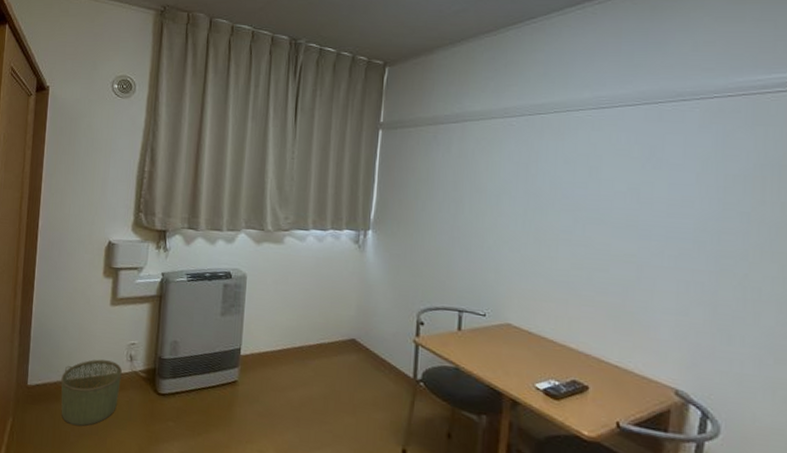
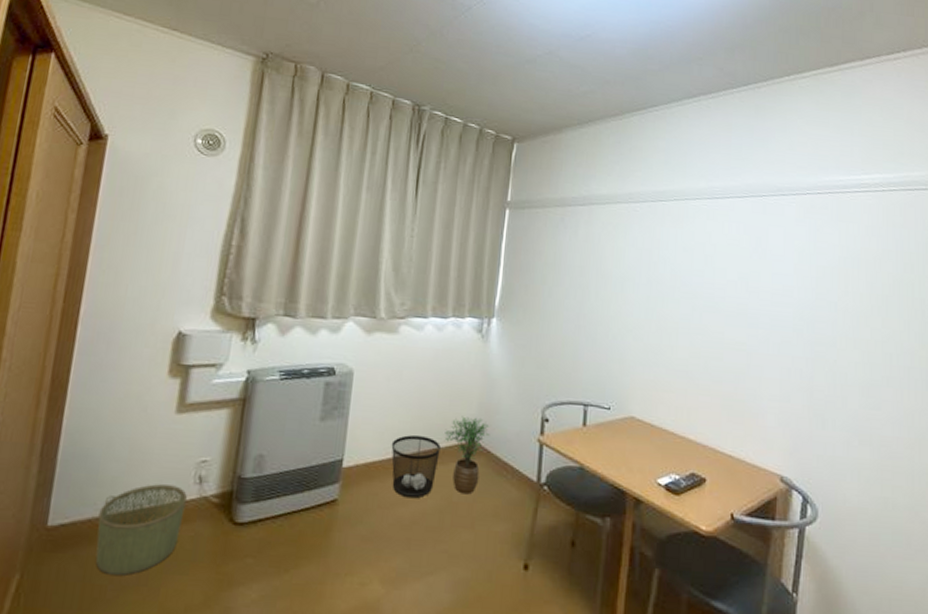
waste bin: none [280,331,324,385] -> present [391,434,441,499]
potted plant: none [327,316,369,385] -> present [444,416,490,495]

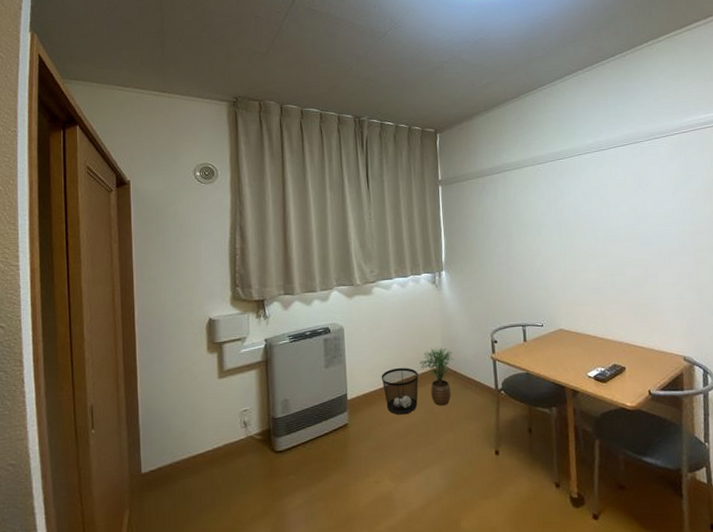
basket: present [95,484,188,576] -> none [176,431,239,502]

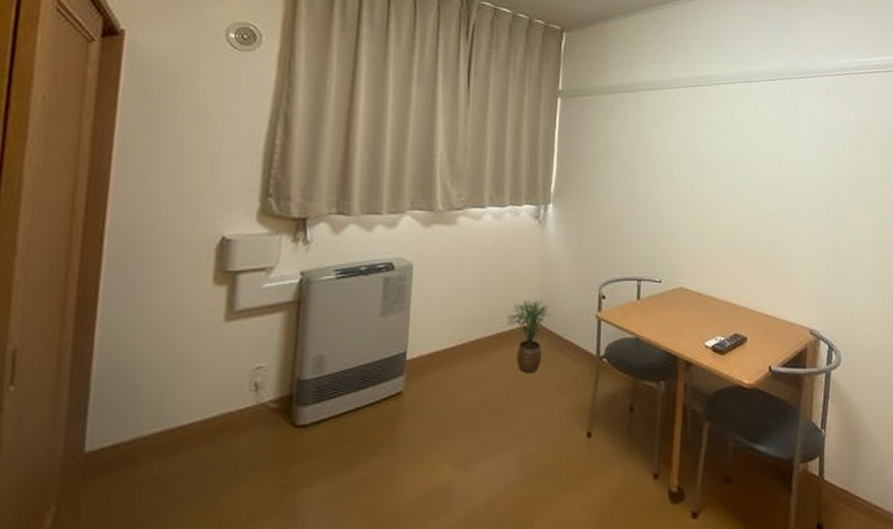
waste bin: present [381,367,419,415] -> none [454,321,503,383]

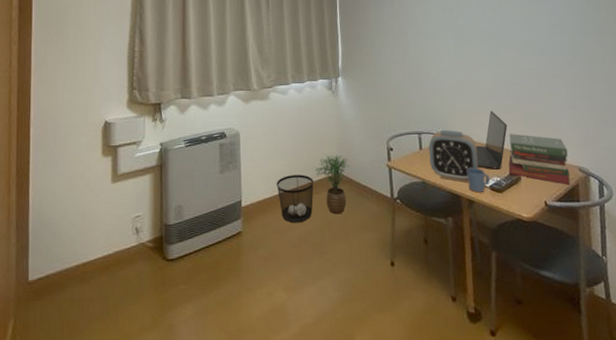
waste bin: none [454,321,503,383] -> present [276,174,314,223]
alarm clock: none [647,278,703,341] -> present [428,130,478,182]
mug: none [688,323,713,353] -> present [467,167,490,193]
laptop: none [700,258,739,328] -> present [475,110,507,170]
books: none [734,287,800,349] -> present [508,133,570,185]

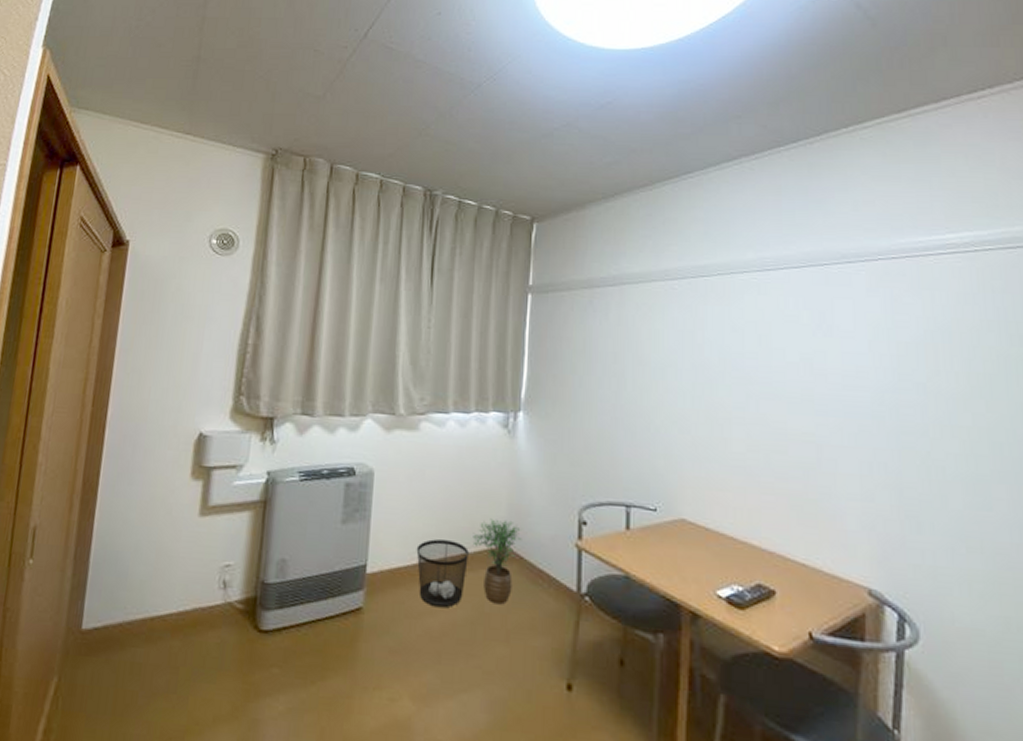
alarm clock: present [428,130,478,182] -> none [639,506,712,586]
mug: present [467,167,490,193] -> none [693,565,727,605]
laptop: present [475,110,507,170] -> none [709,486,761,575]
books: present [508,133,570,185] -> none [757,525,853,613]

